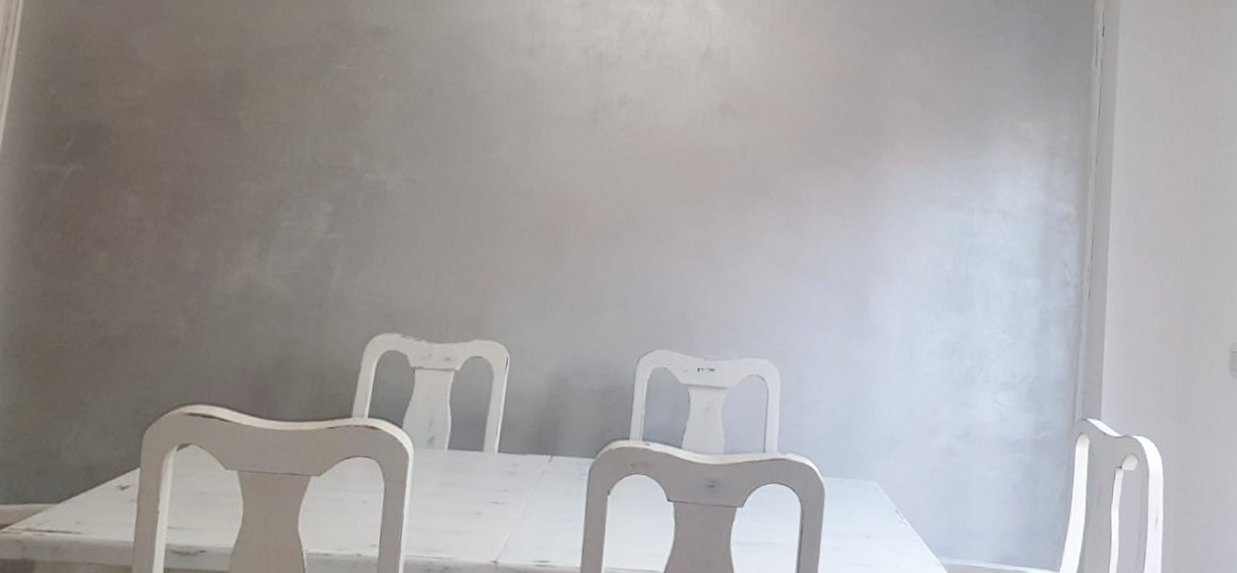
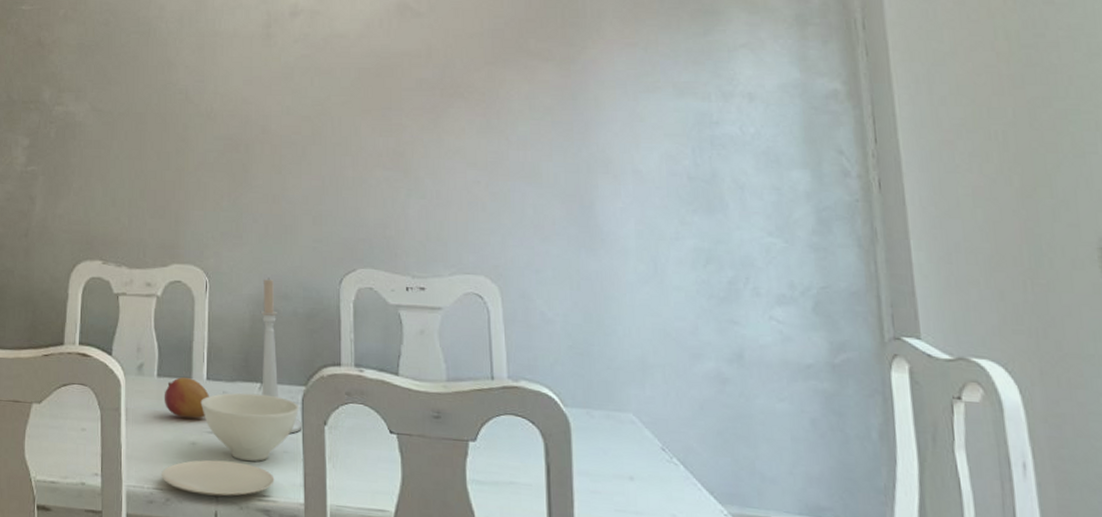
plate: none [442,528,555,563] -> present [162,459,275,497]
fruit: none [452,450,499,490] -> present [164,377,209,419]
bowl: none [489,465,586,530] -> present [200,393,300,462]
candlestick: none [551,356,587,503] -> present [260,278,303,434]

